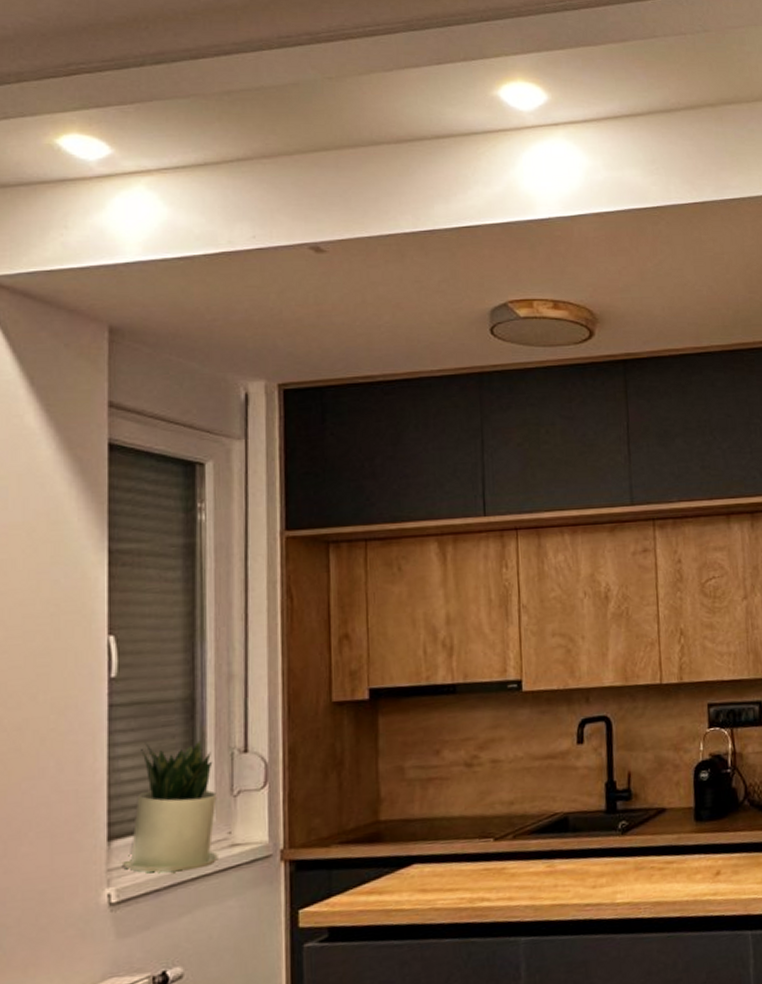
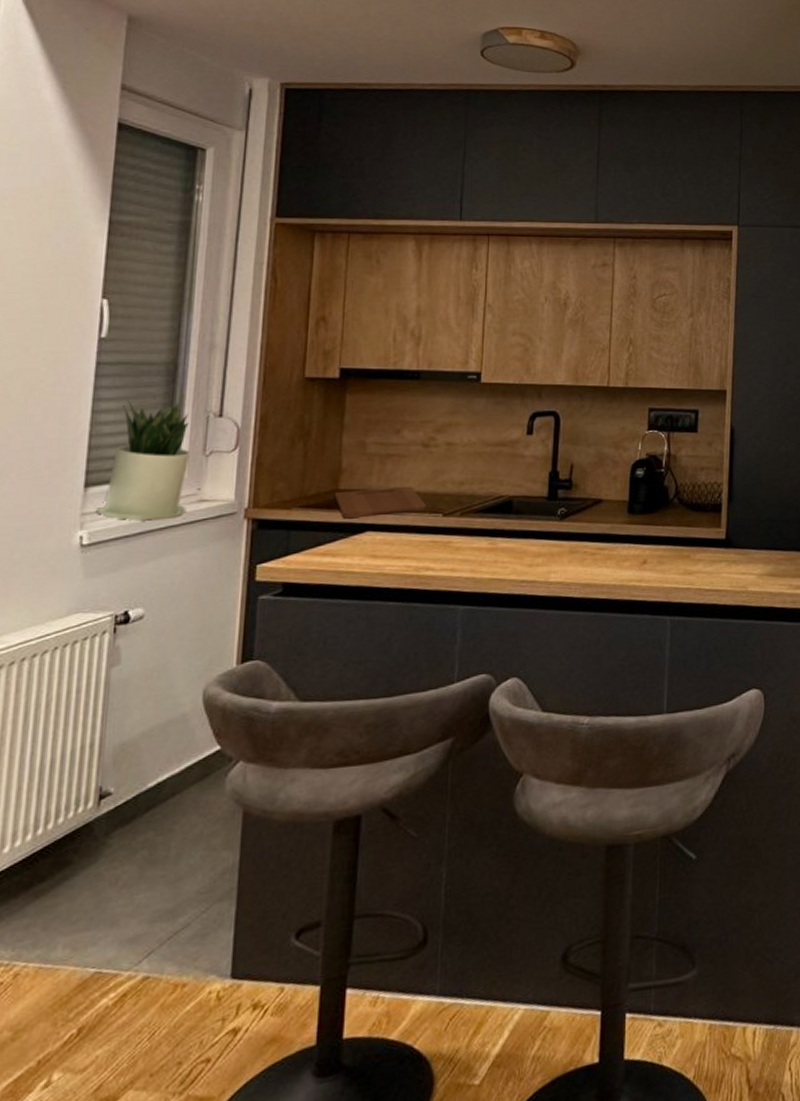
cutting board: none [375,811,477,853] -> present [334,486,428,519]

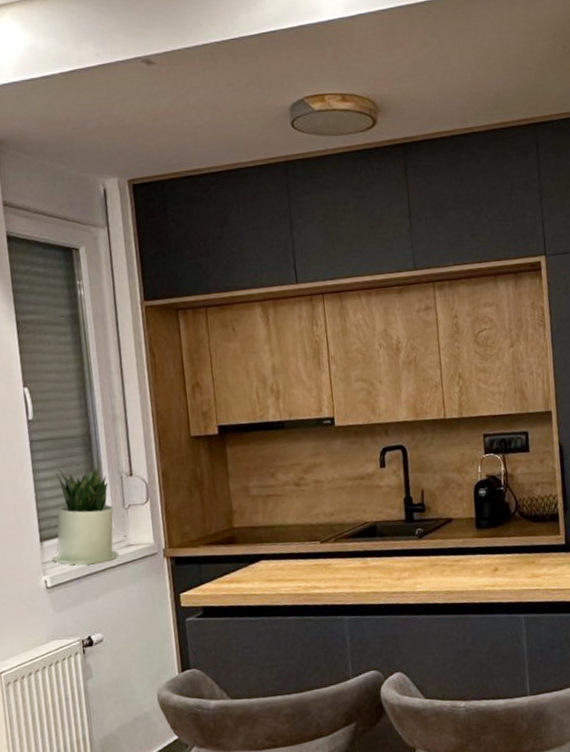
cutting board: present [334,486,428,519] -> none [230,520,307,552]

